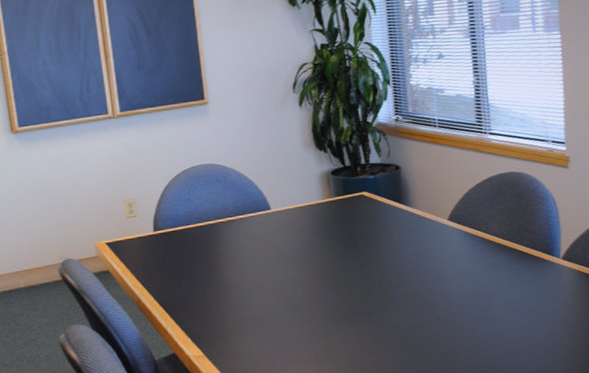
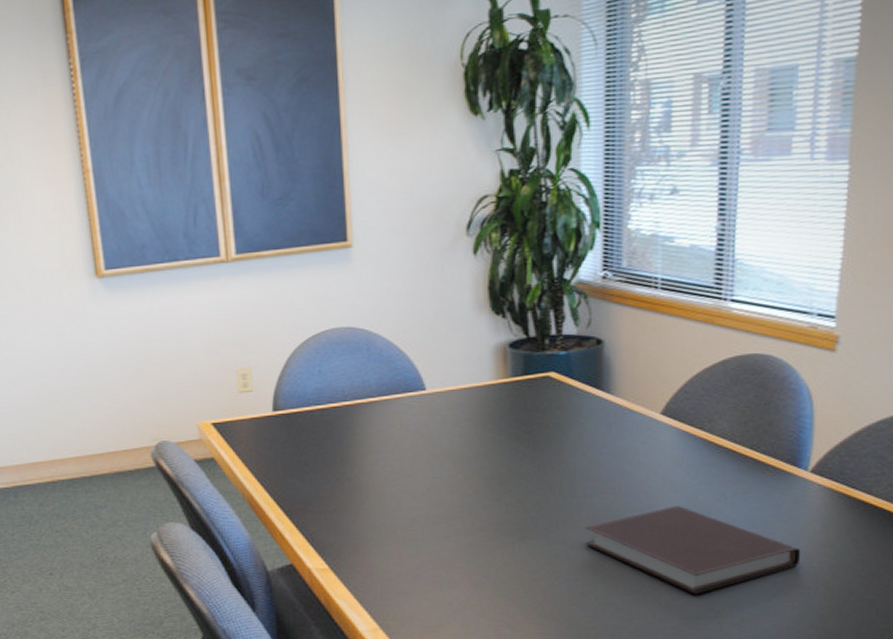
notebook: none [399,290,563,359] -> present [584,506,801,594]

